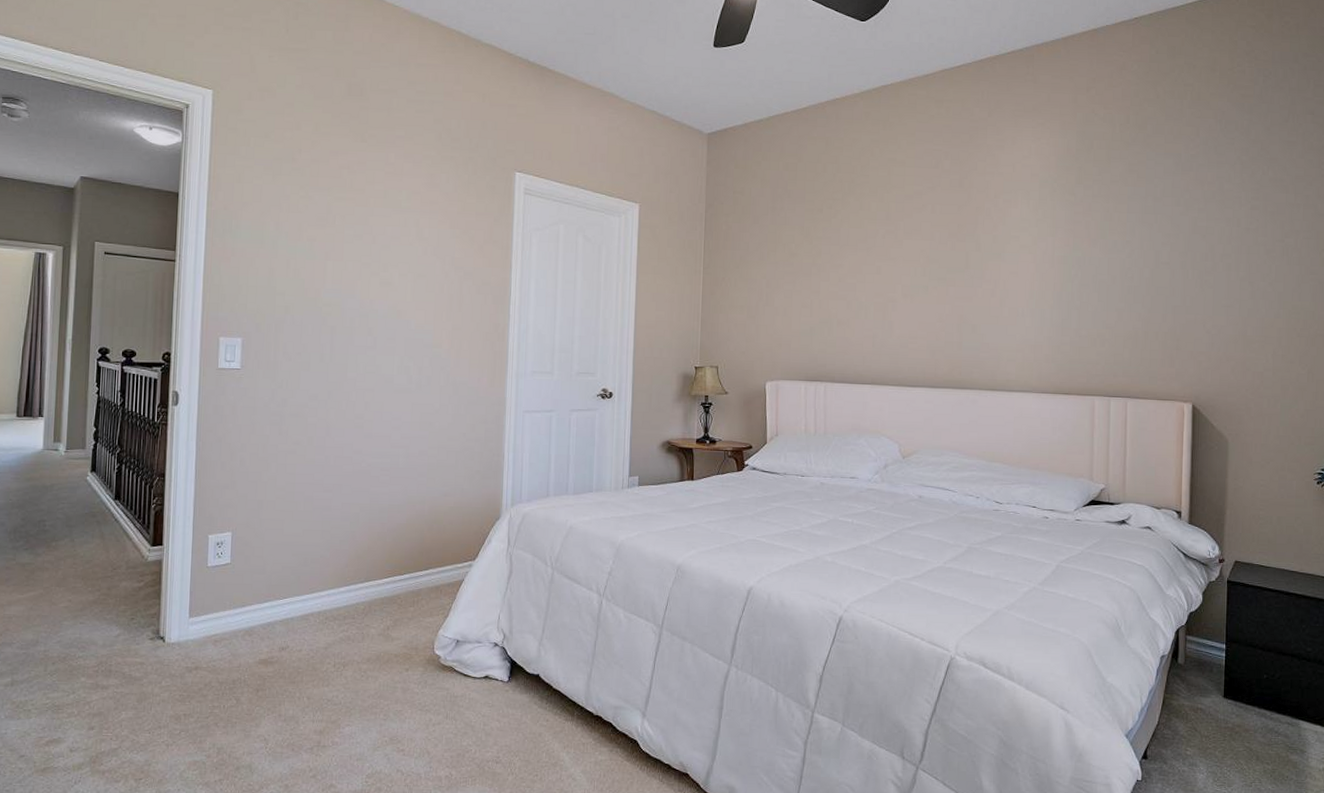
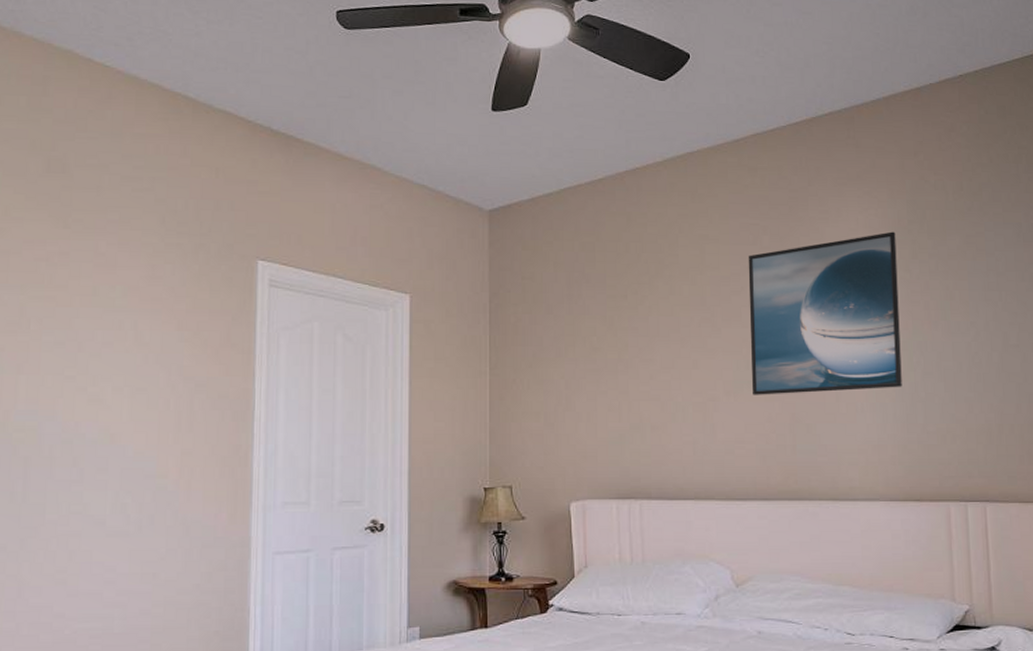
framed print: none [927,159,1064,299] -> present [748,231,902,395]

